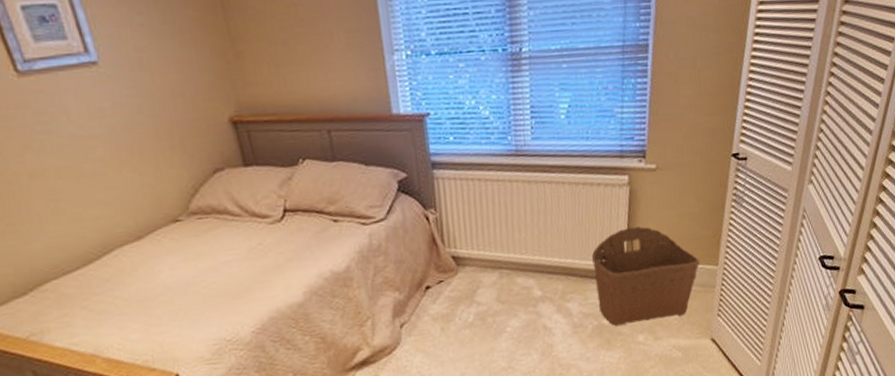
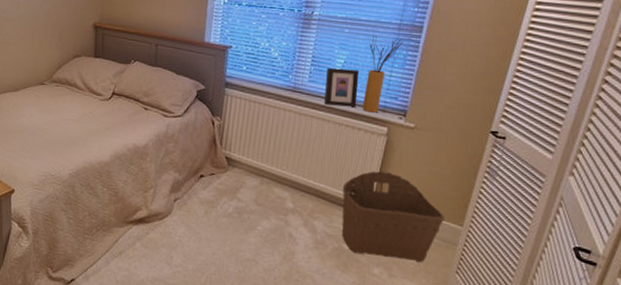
picture frame: none [550,113,591,164] -> present [324,67,360,108]
vase: none [593,63,629,163] -> present [362,35,403,114]

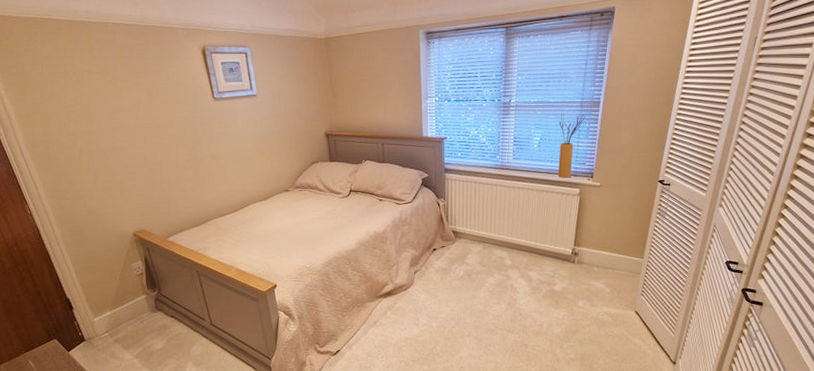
picture frame: present [324,67,360,108] -> none [527,145,554,176]
wicker basket: present [341,171,445,262] -> none [548,225,629,292]

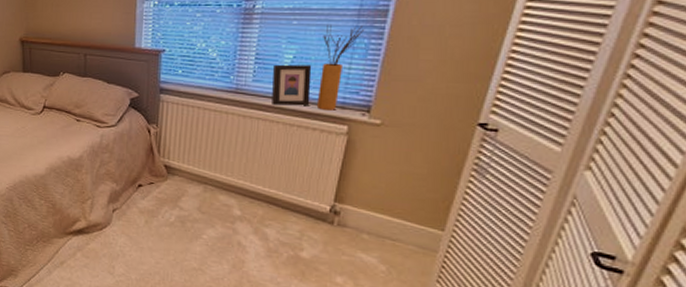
picture frame: none [527,145,554,176] -> present [272,64,312,106]

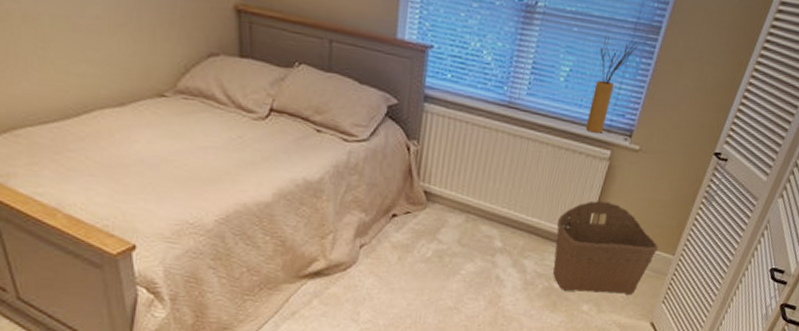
picture frame: present [272,64,312,106] -> none [543,76,586,128]
wicker basket: none [296,173,421,270] -> present [553,200,658,295]

